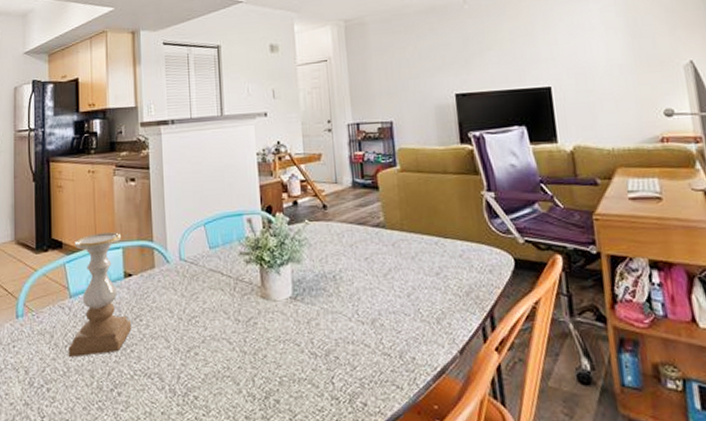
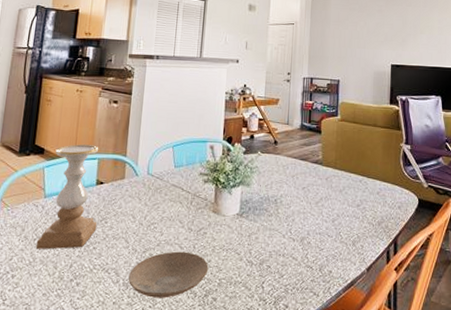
plate: none [174,347,265,404] -> present [128,251,209,298]

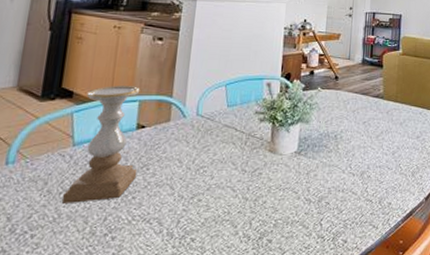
plate: present [128,251,209,298] -> none [173,194,264,246]

